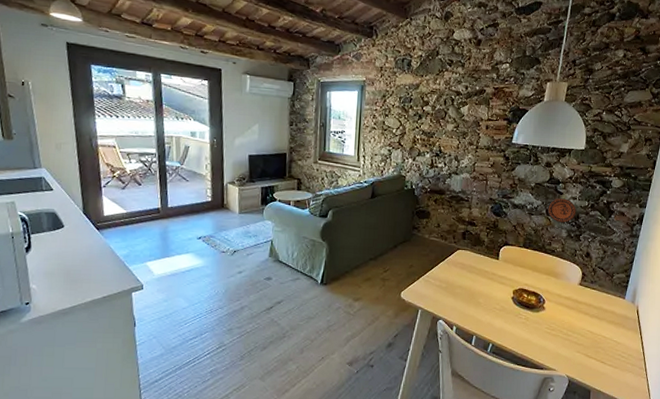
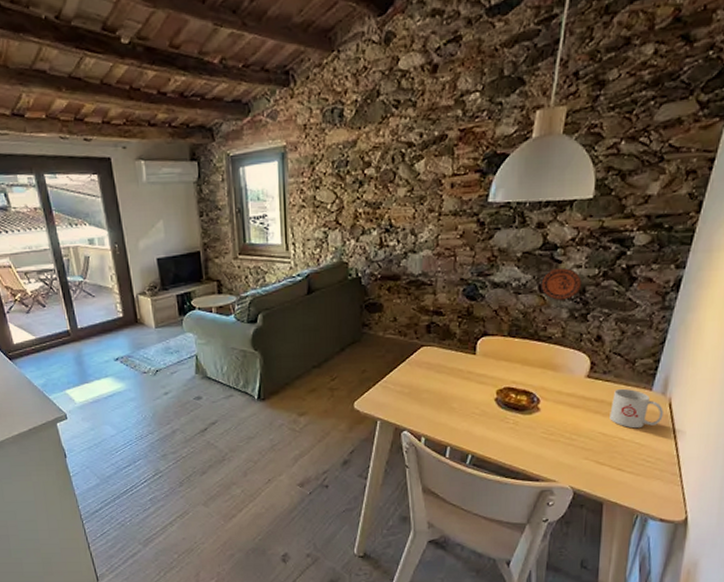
mug: none [595,296,633,329] -> present [610,388,663,429]

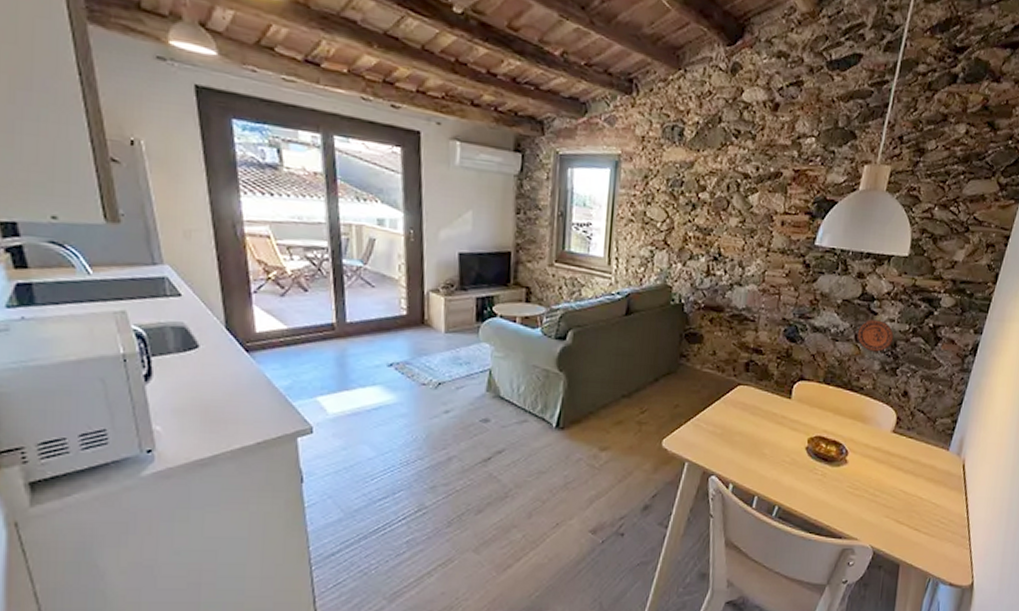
mug: present [610,388,663,429] -> none [910,446,958,488]

